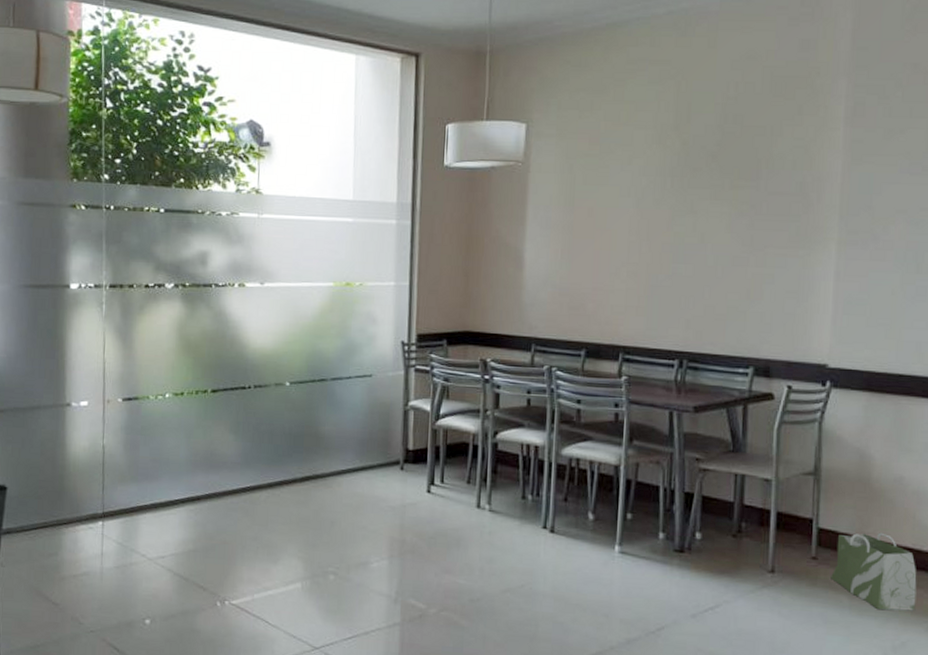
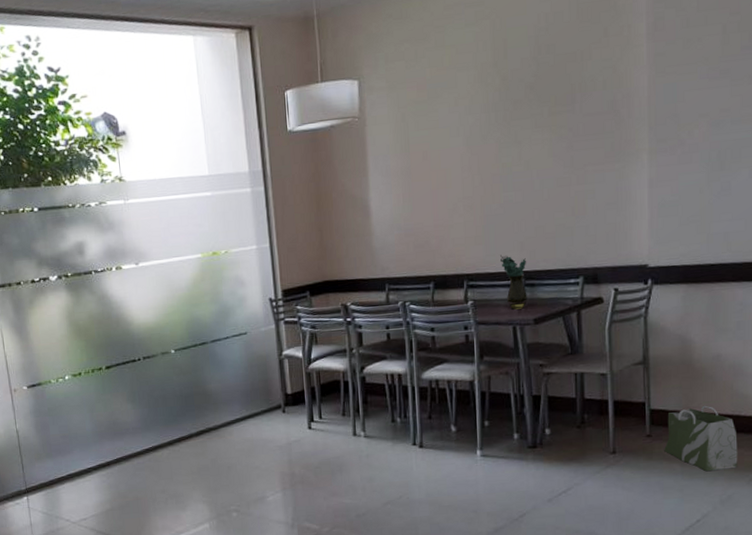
vase: none [662,330,692,393] -> present [500,254,527,310]

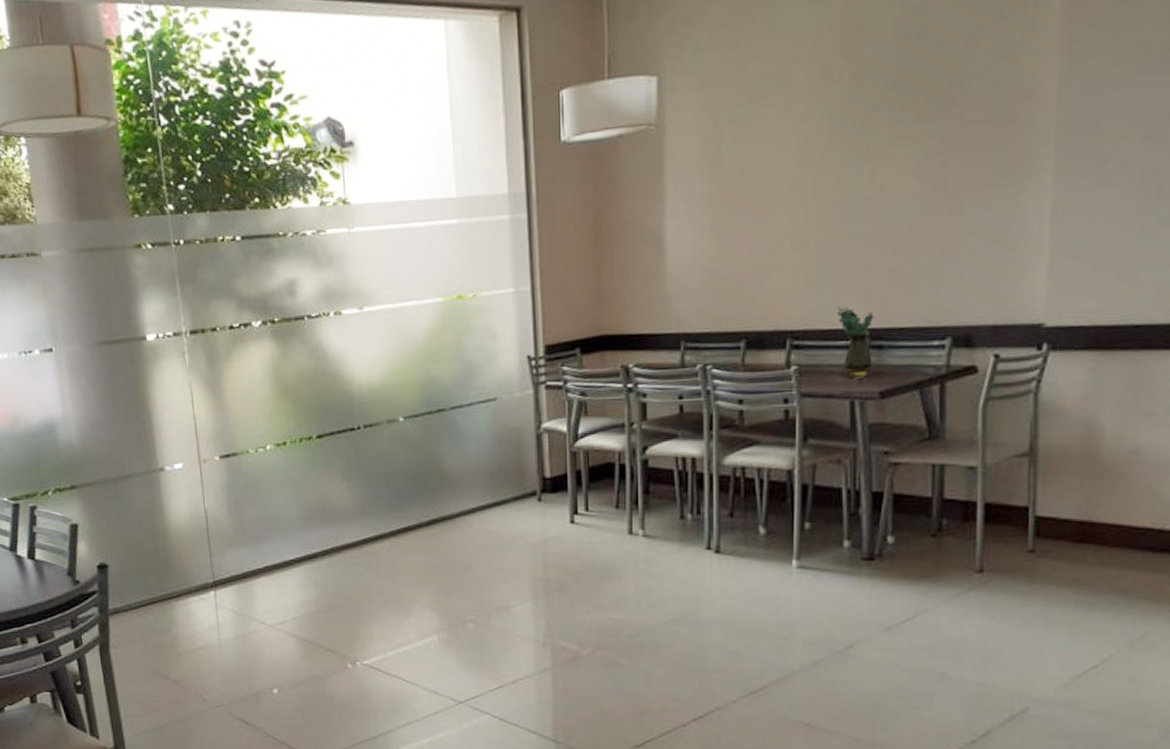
grocery bag: present [664,405,738,472] -> none [1052,514,1158,602]

